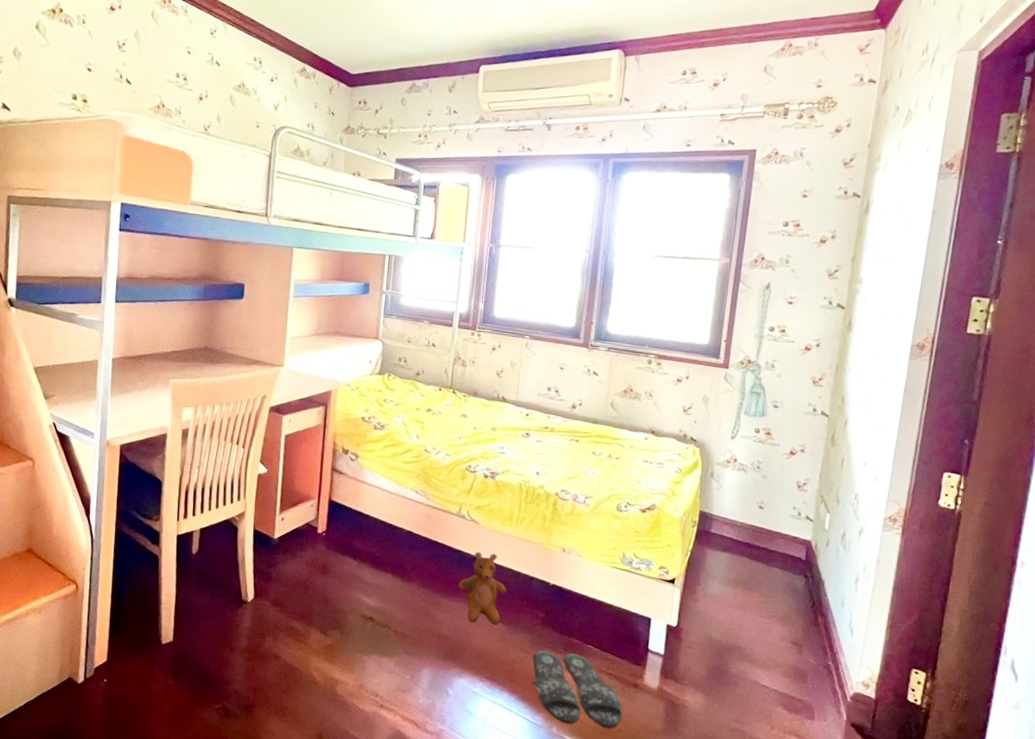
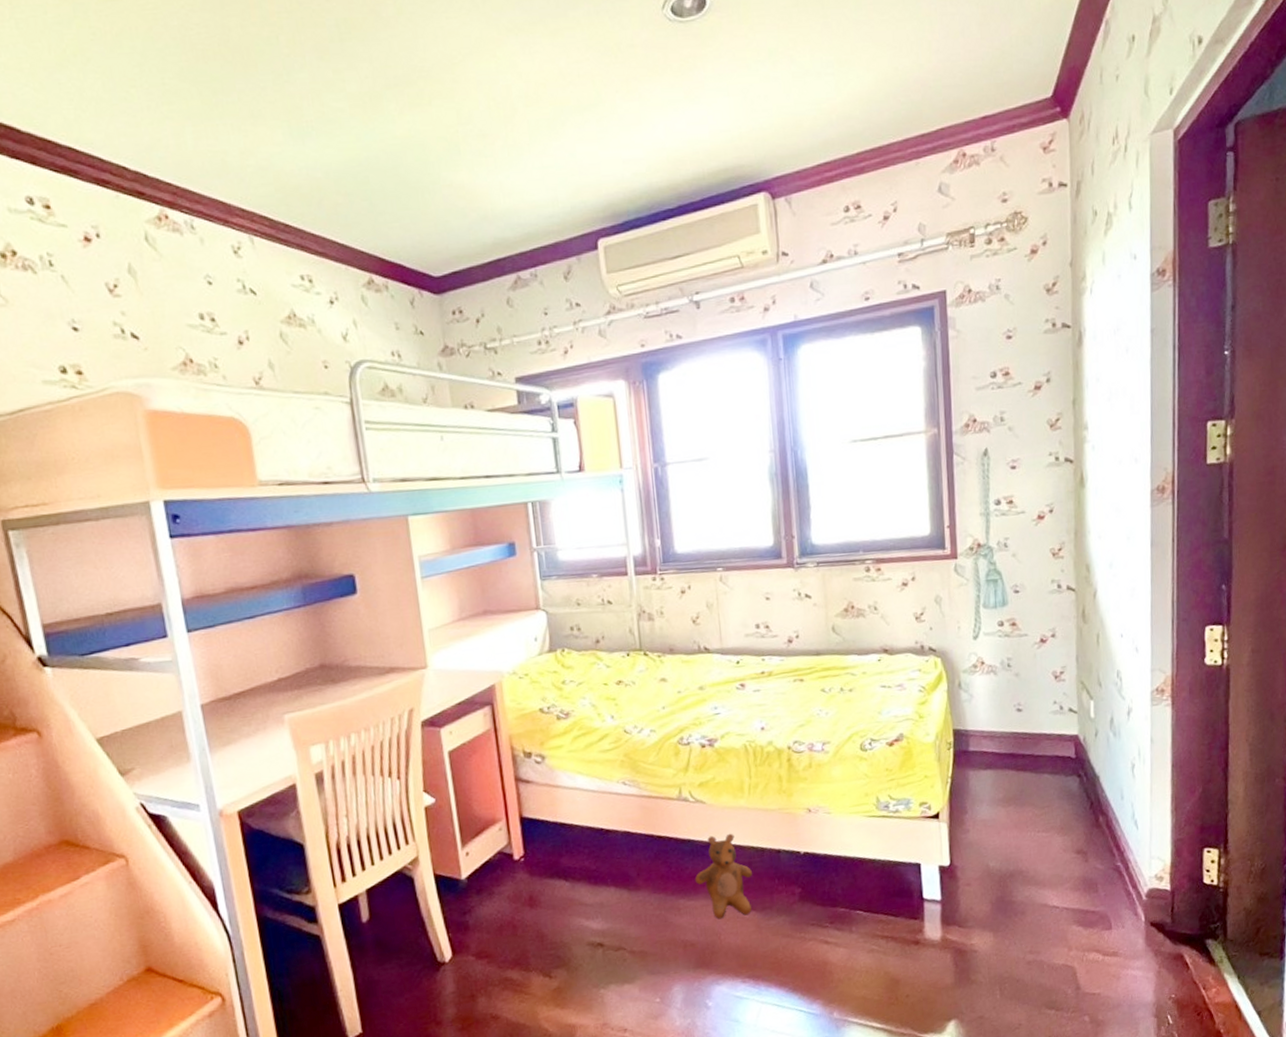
slippers: present [532,650,622,728] -> none [797,923,907,1004]

